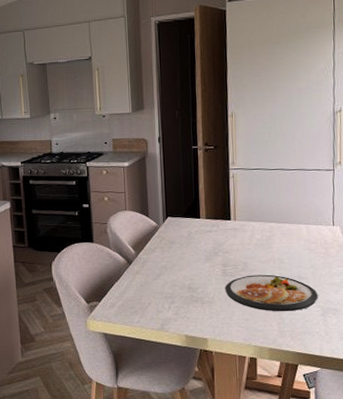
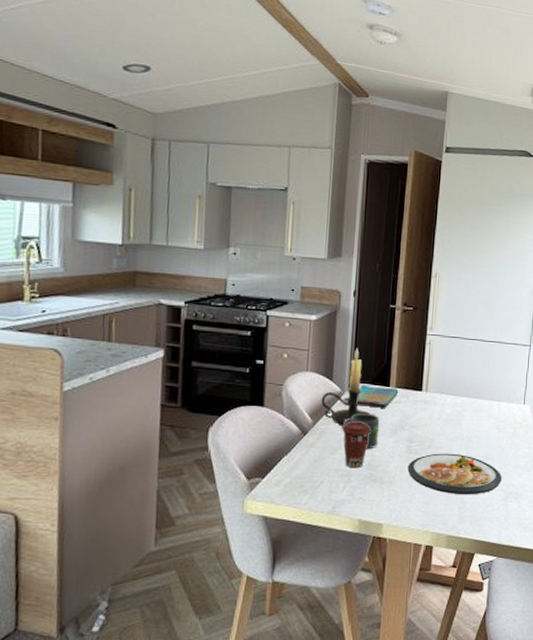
candle holder: none [140,187,184,255] -> present [321,348,369,426]
mug: none [161,242,195,274] -> present [342,412,380,450]
coffee cup: none [162,250,187,291] -> present [342,421,371,469]
dish towel: none [164,218,209,238] -> present [348,385,399,408]

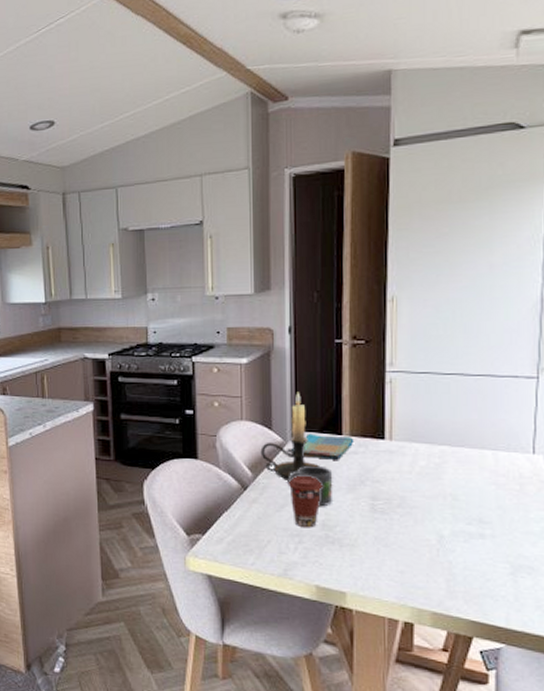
dish: present [407,453,502,495] -> none [373,513,506,566]

